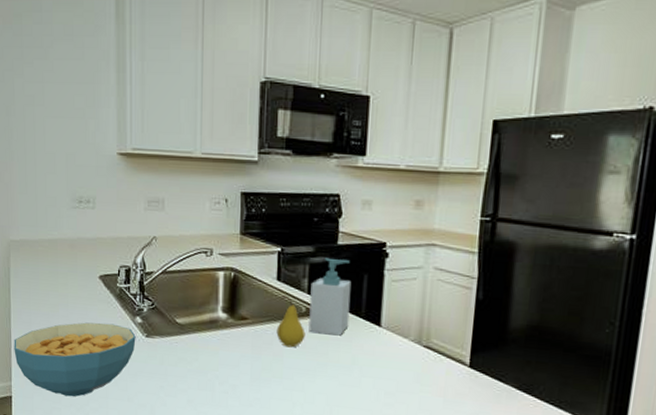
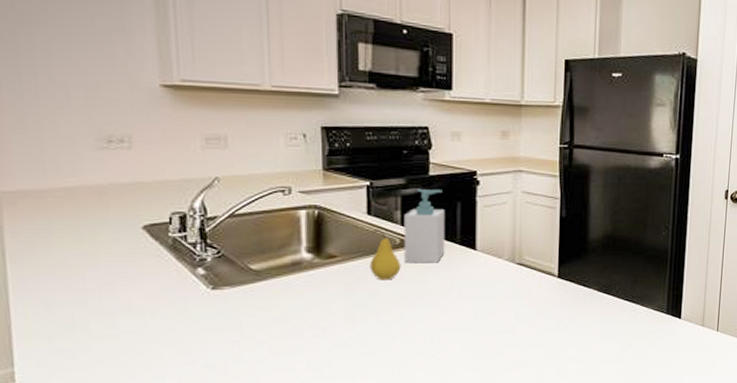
cereal bowl: present [14,322,136,397] -> none [14,279,199,373]

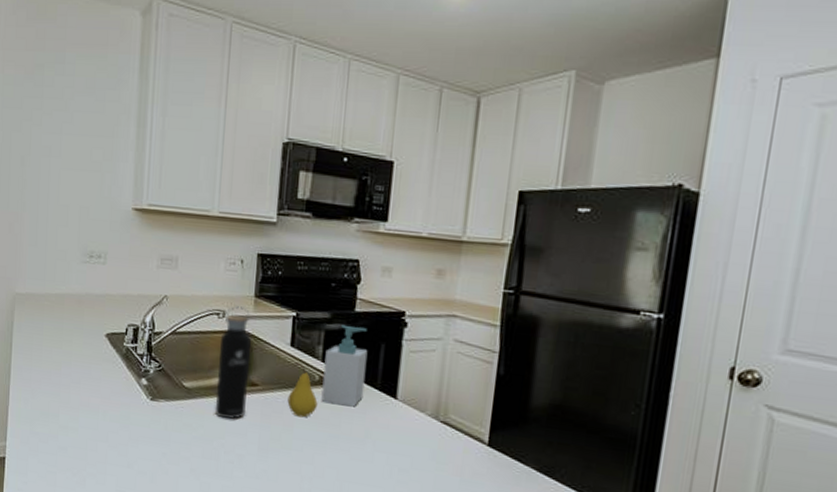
water bottle: none [288,181,325,295] -> present [216,306,251,419]

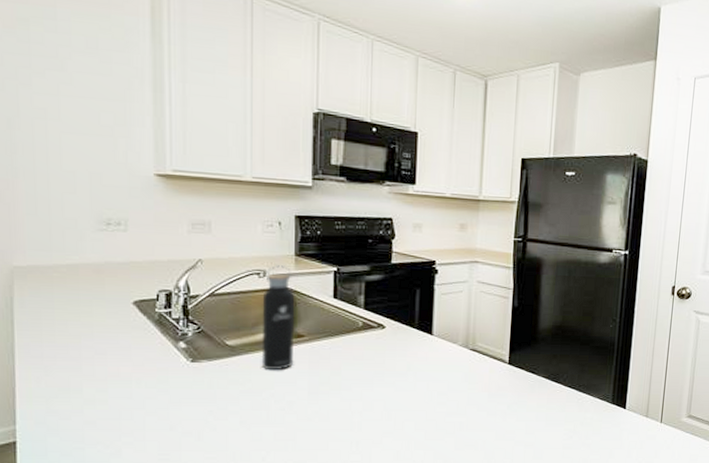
fruit: present [287,362,318,418] -> none [334,312,363,360]
soap bottle: present [321,324,368,407] -> none [365,275,405,346]

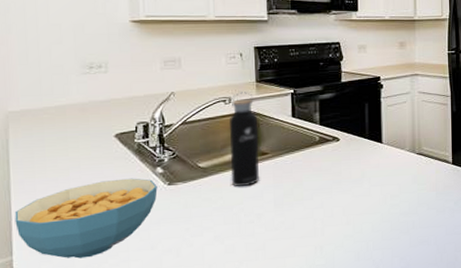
cereal bowl: none [19,351,179,434] -> present [14,178,158,259]

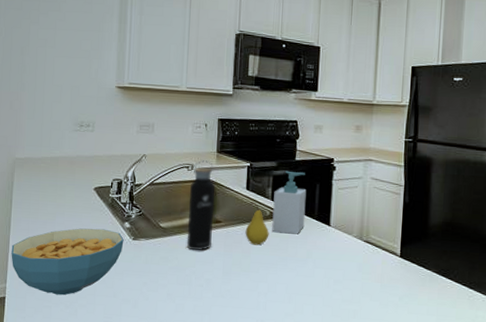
fruit: none [295,129,321,173] -> present [245,202,269,245]
soap bottle: none [322,93,357,157] -> present [272,170,307,234]

